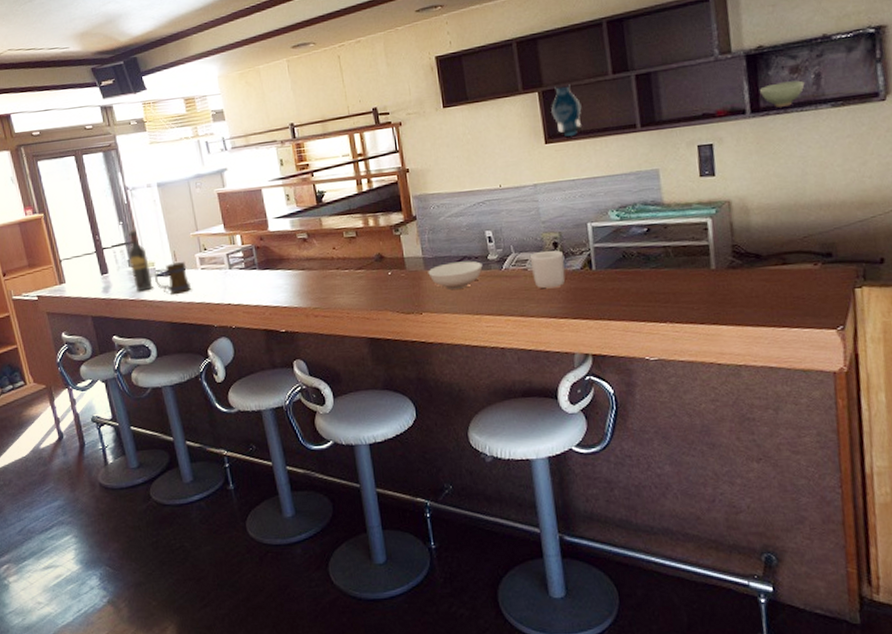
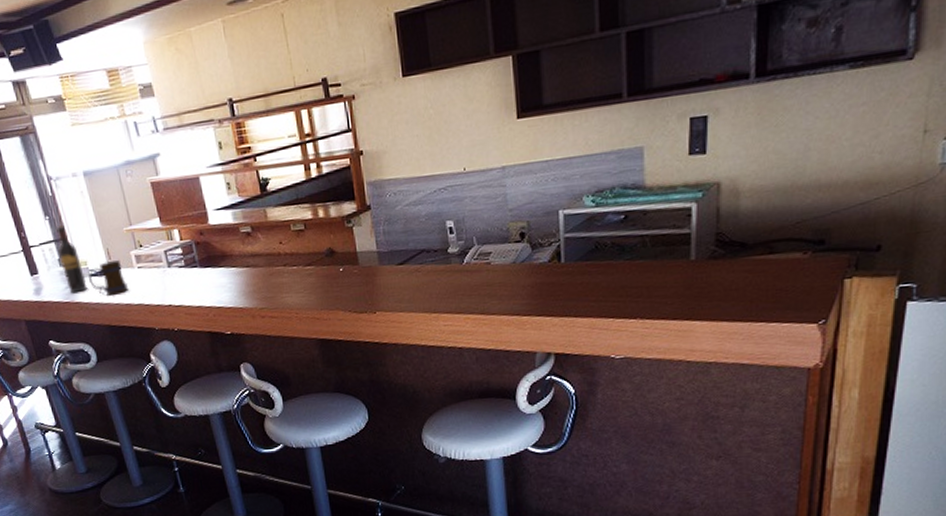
bowl: present [428,261,483,290] -> none [382,254,442,286]
mug: present [529,250,566,289] -> none [493,241,531,284]
vase: present [551,84,582,137] -> none [526,45,562,110]
bowl: present [760,80,805,108] -> none [770,36,822,70]

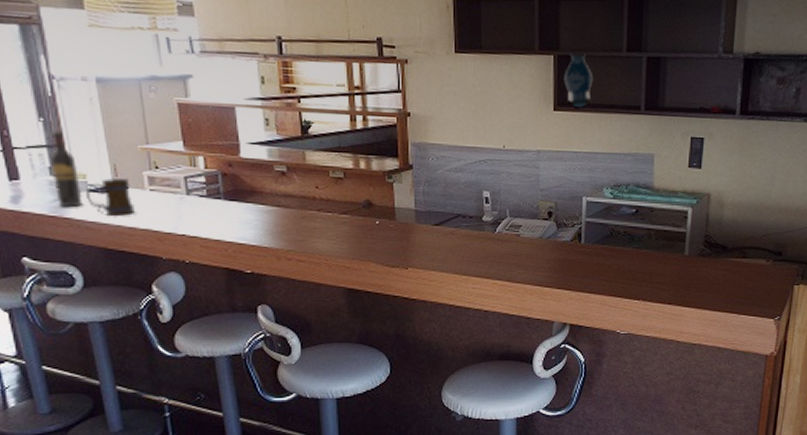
vase: none [526,45,562,110] -> present [564,52,593,107]

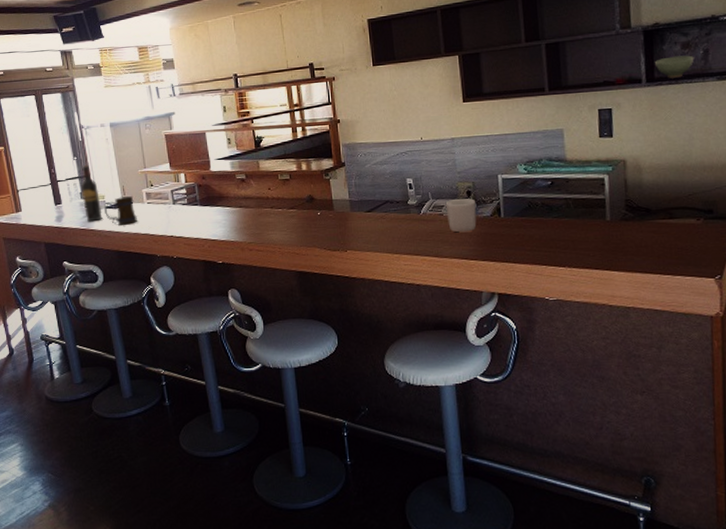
mug: none [523,218,556,257] -> present [445,198,477,233]
vase: present [564,52,593,107] -> none [470,50,497,96]
bowl: none [751,90,787,114] -> present [655,55,694,78]

